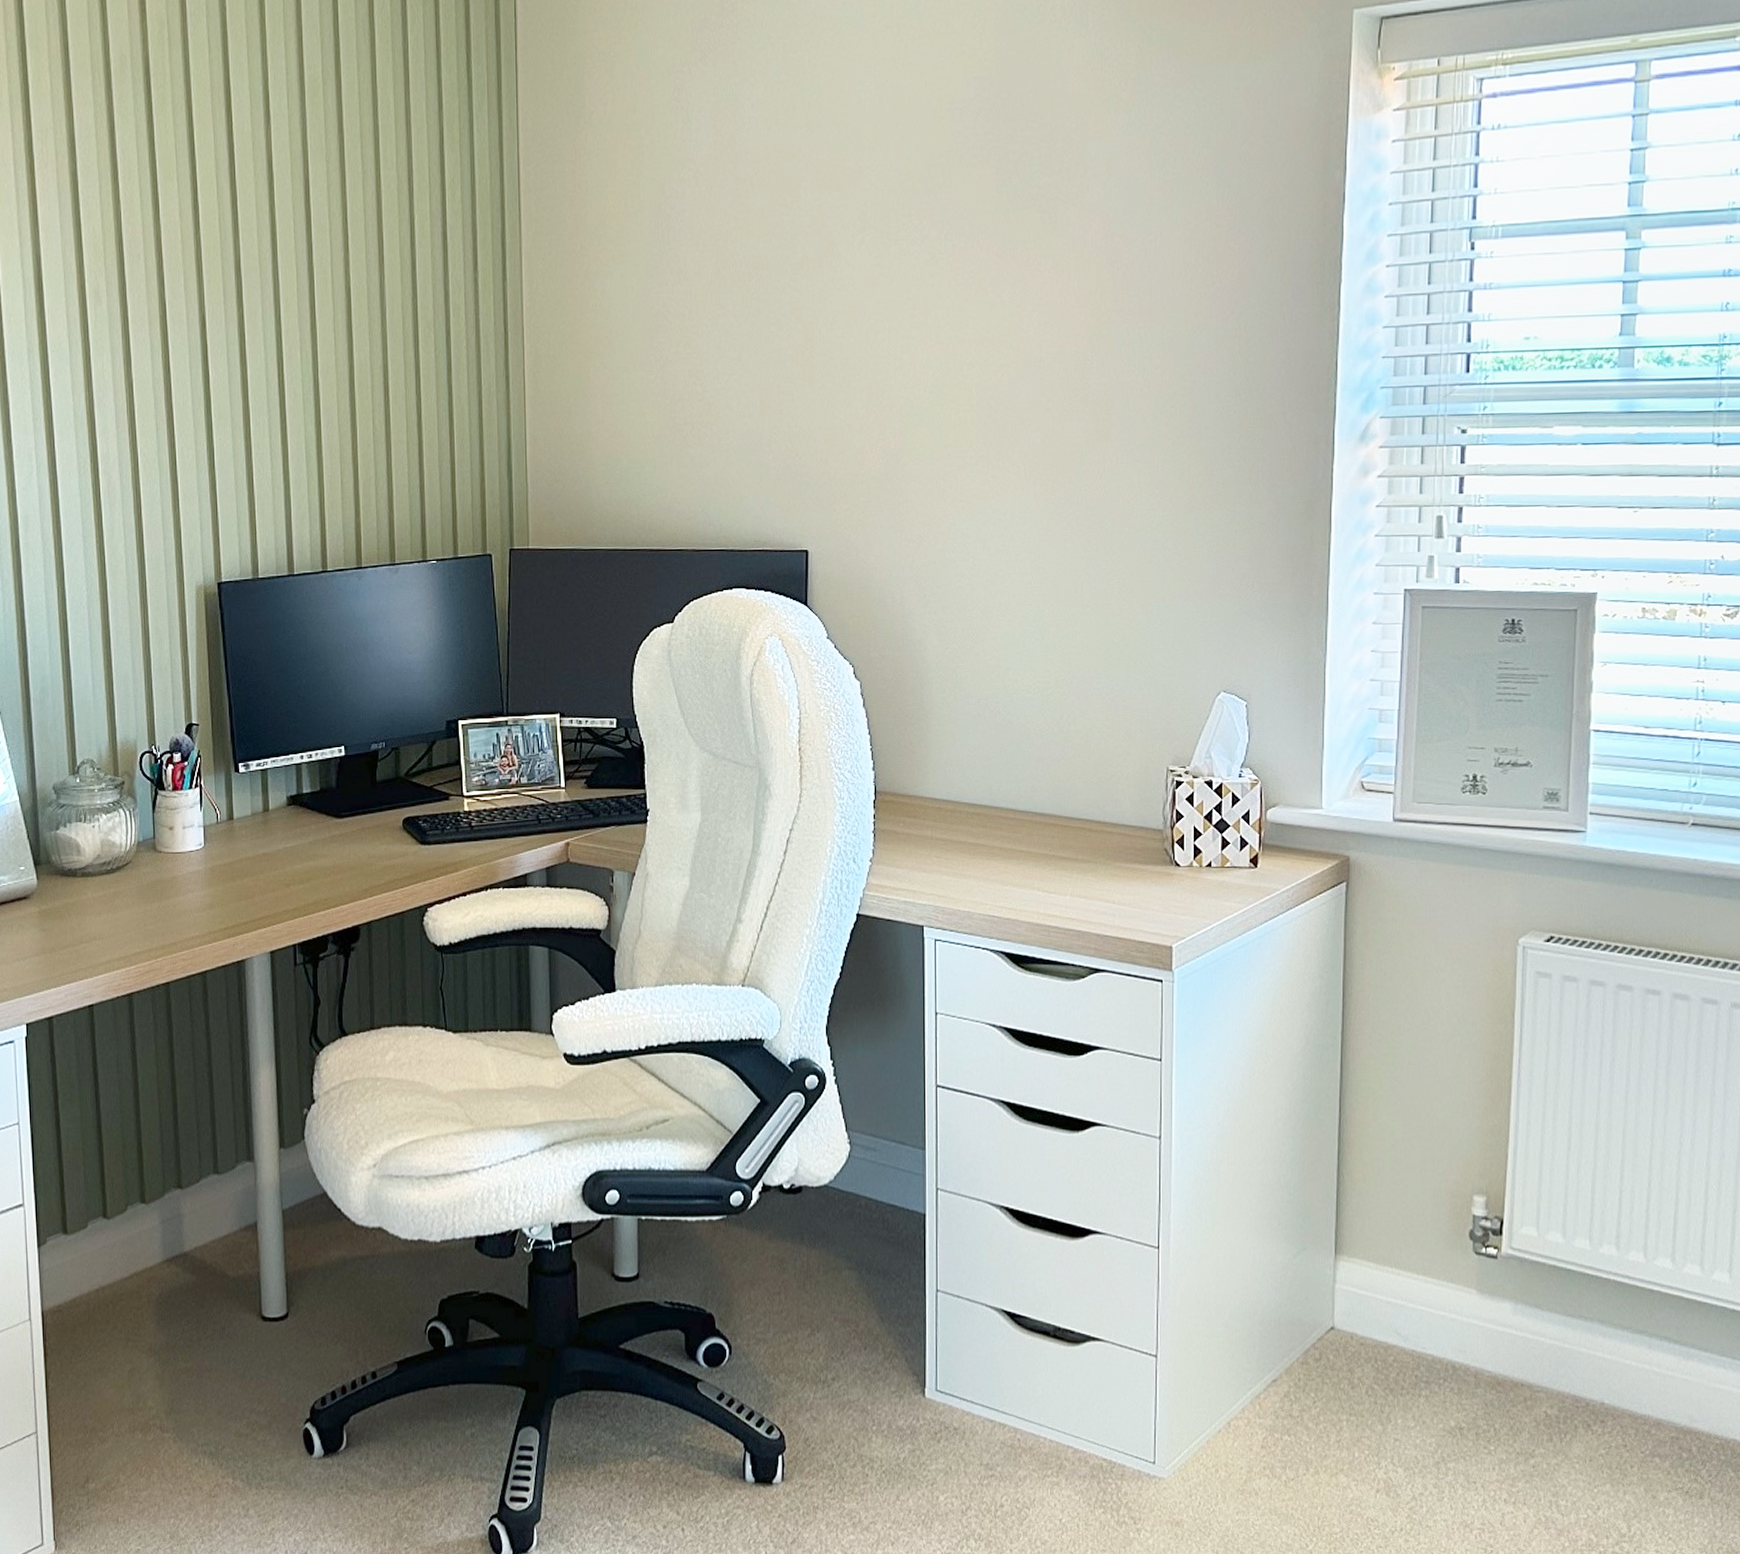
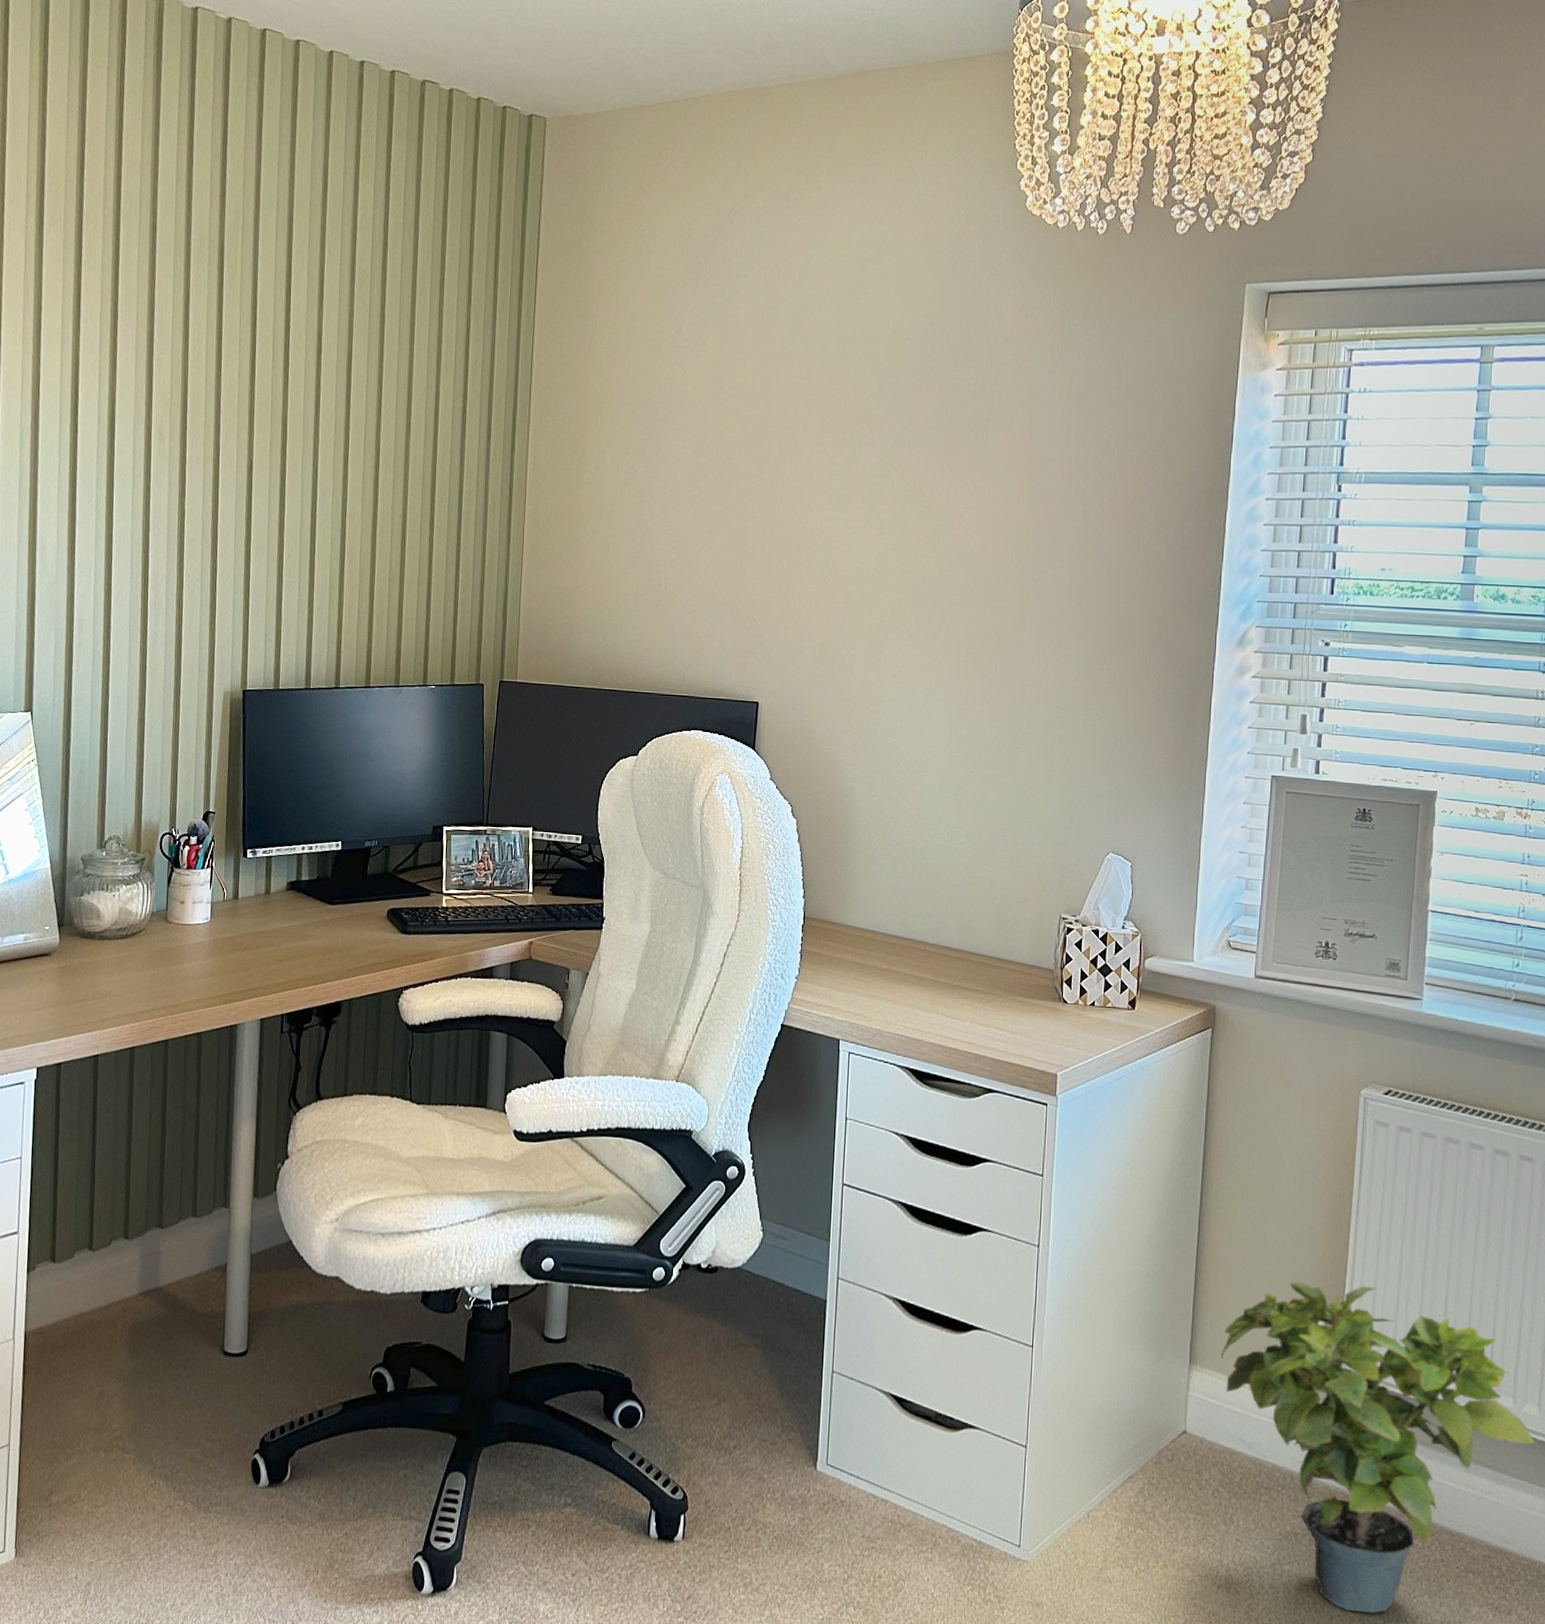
potted plant: none [1370,1155,1726,1508] -> present [1221,1282,1535,1614]

